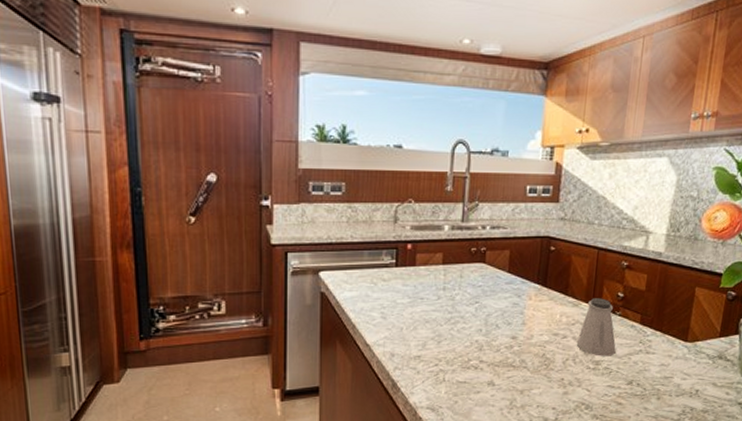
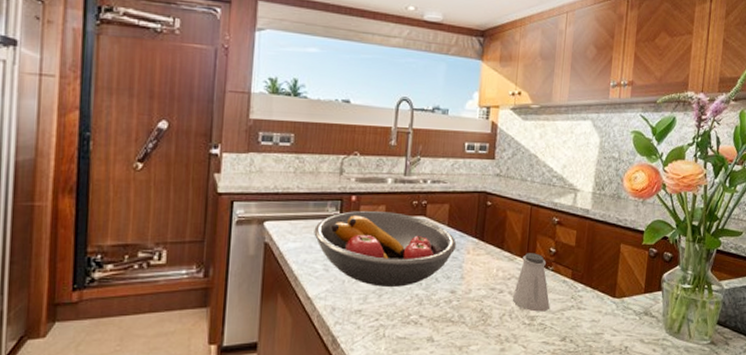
fruit bowl: none [370,259,518,333] -> present [314,211,457,287]

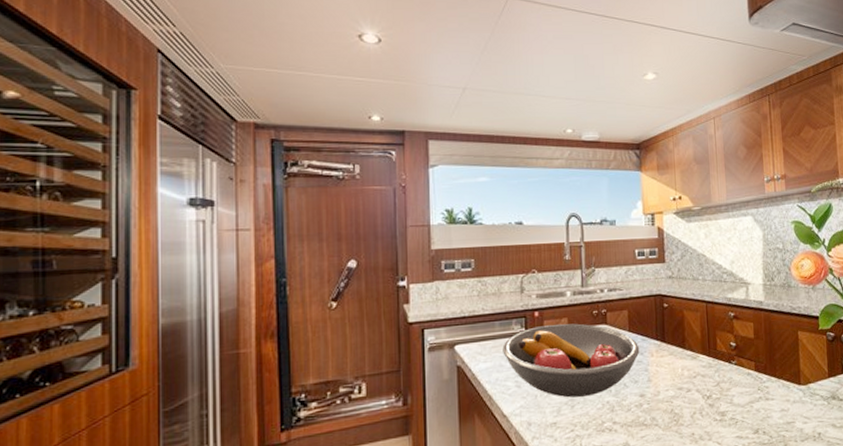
saltshaker: present [512,253,550,312] -> none [700,349,738,407]

